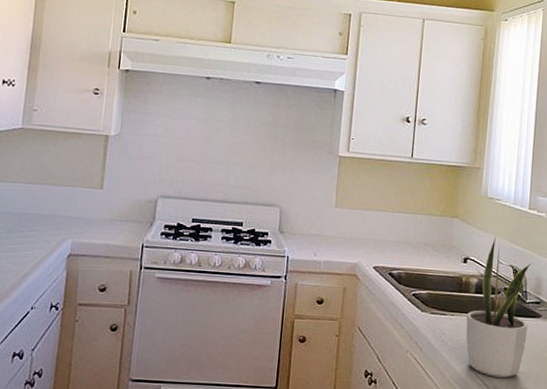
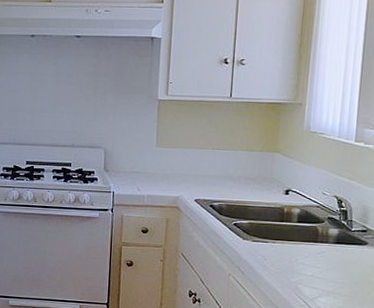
potted plant: present [466,236,531,378] -> none [288,168,357,300]

